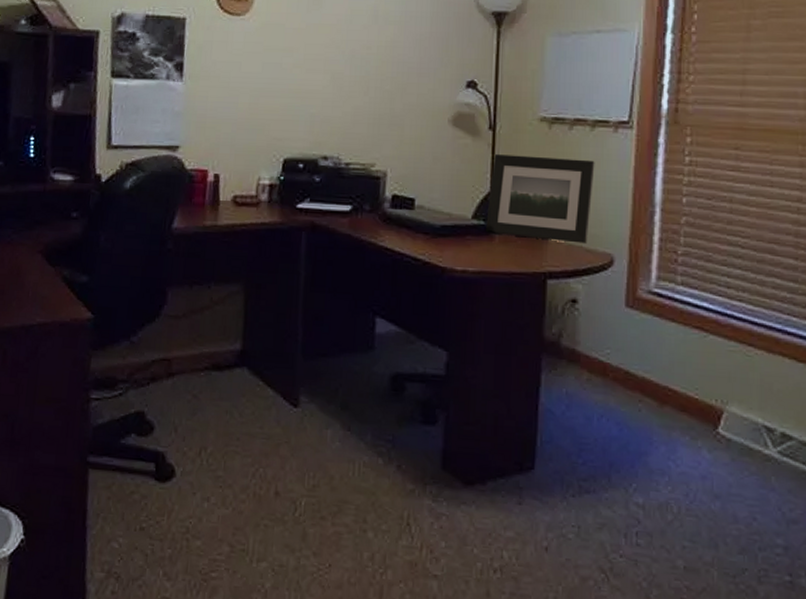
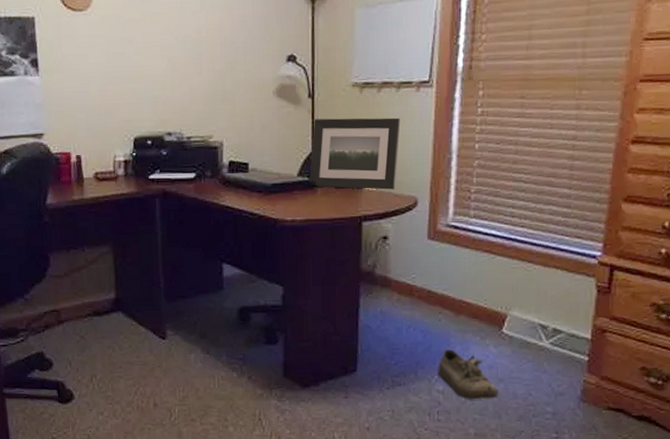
shoe: none [637,448,714,521] -> present [438,349,498,400]

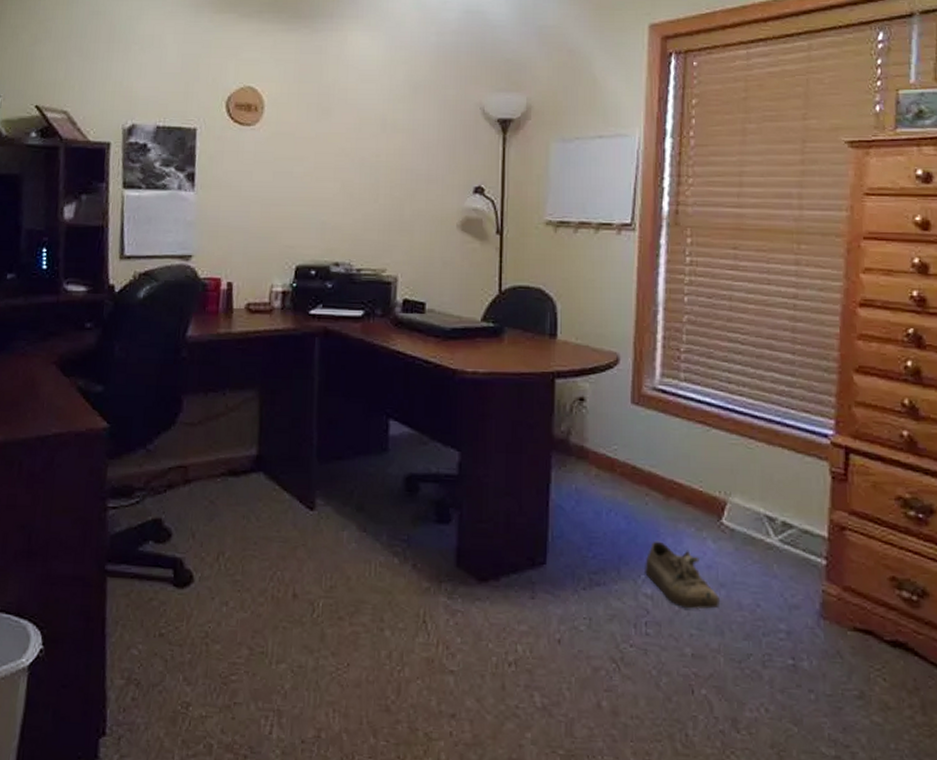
picture frame: present [309,117,401,190] -> none [494,258,600,343]

